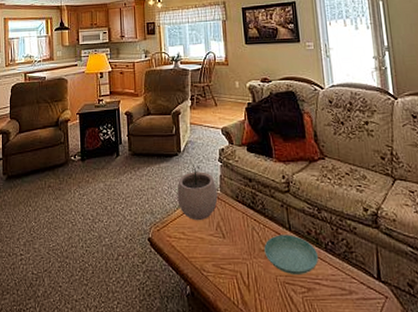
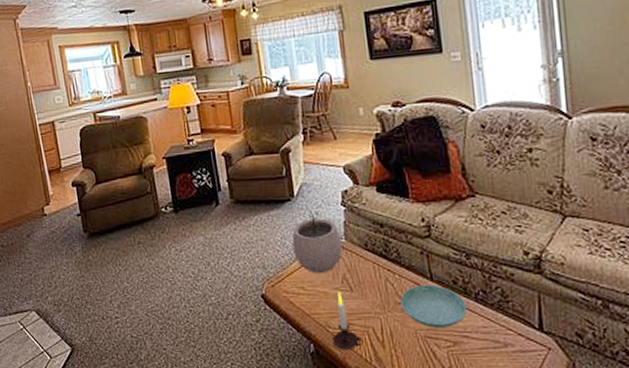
candle: none [206,237,232,293] -> present [332,291,364,351]

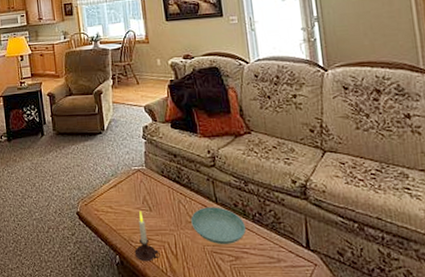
plant pot: present [292,209,343,274] -> none [102,141,143,196]

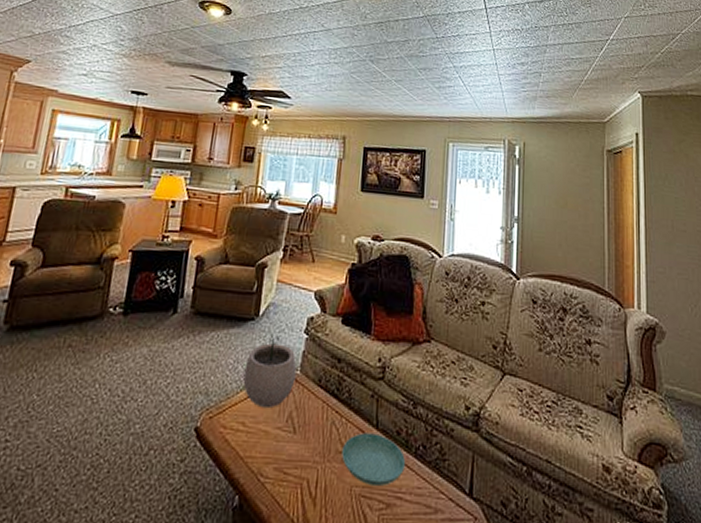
plant pot: none [102,141,143,196] -> present [243,333,297,409]
candle: present [134,211,161,262] -> none [260,431,295,507]

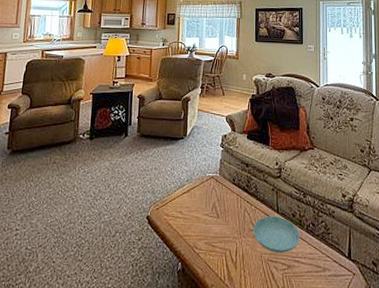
plant pot: present [243,333,297,409] -> none [178,147,217,201]

